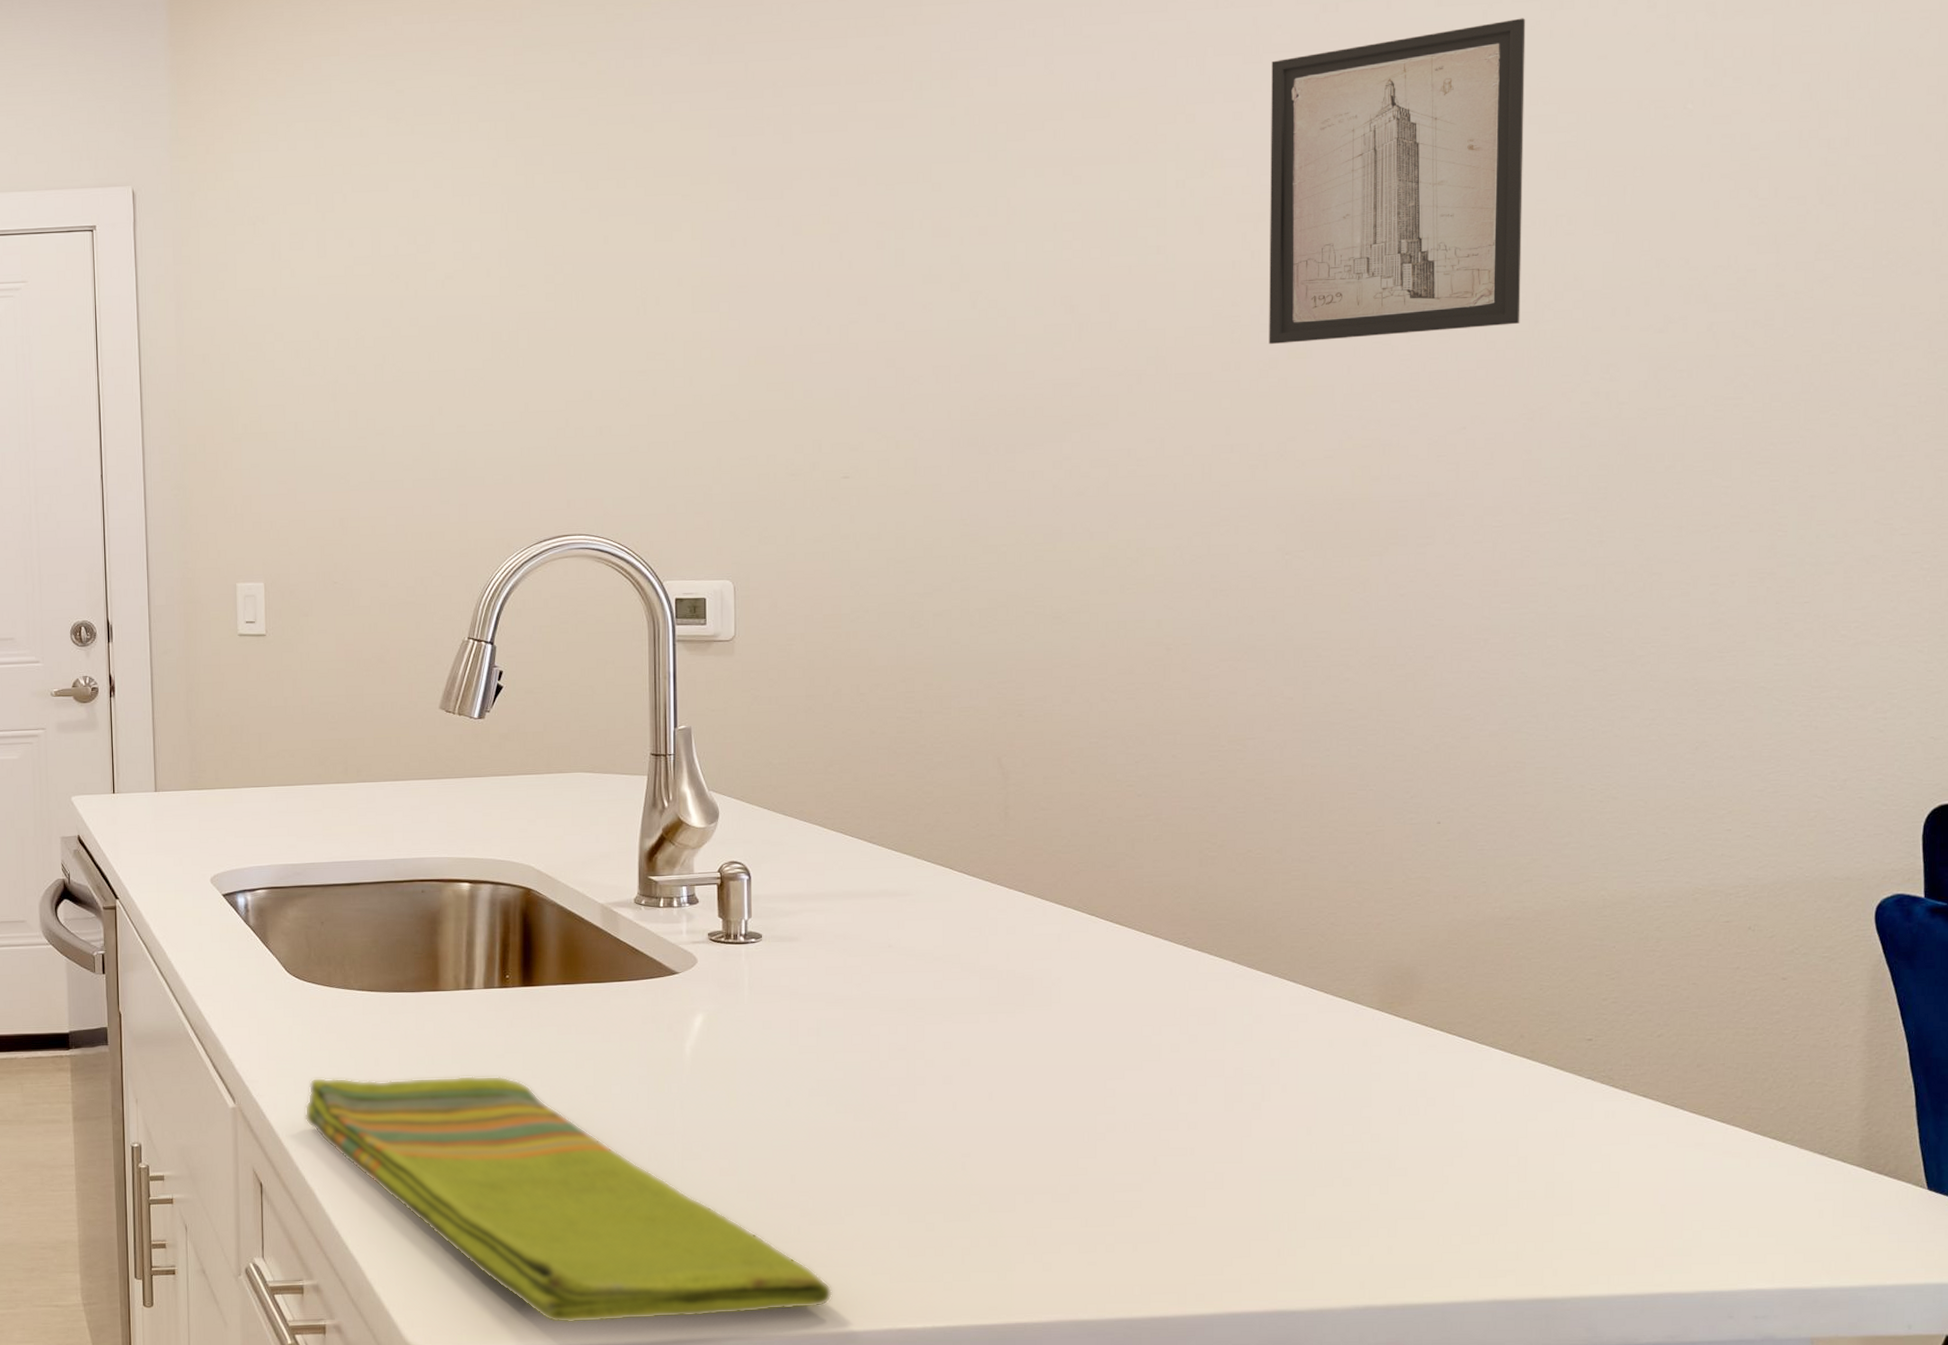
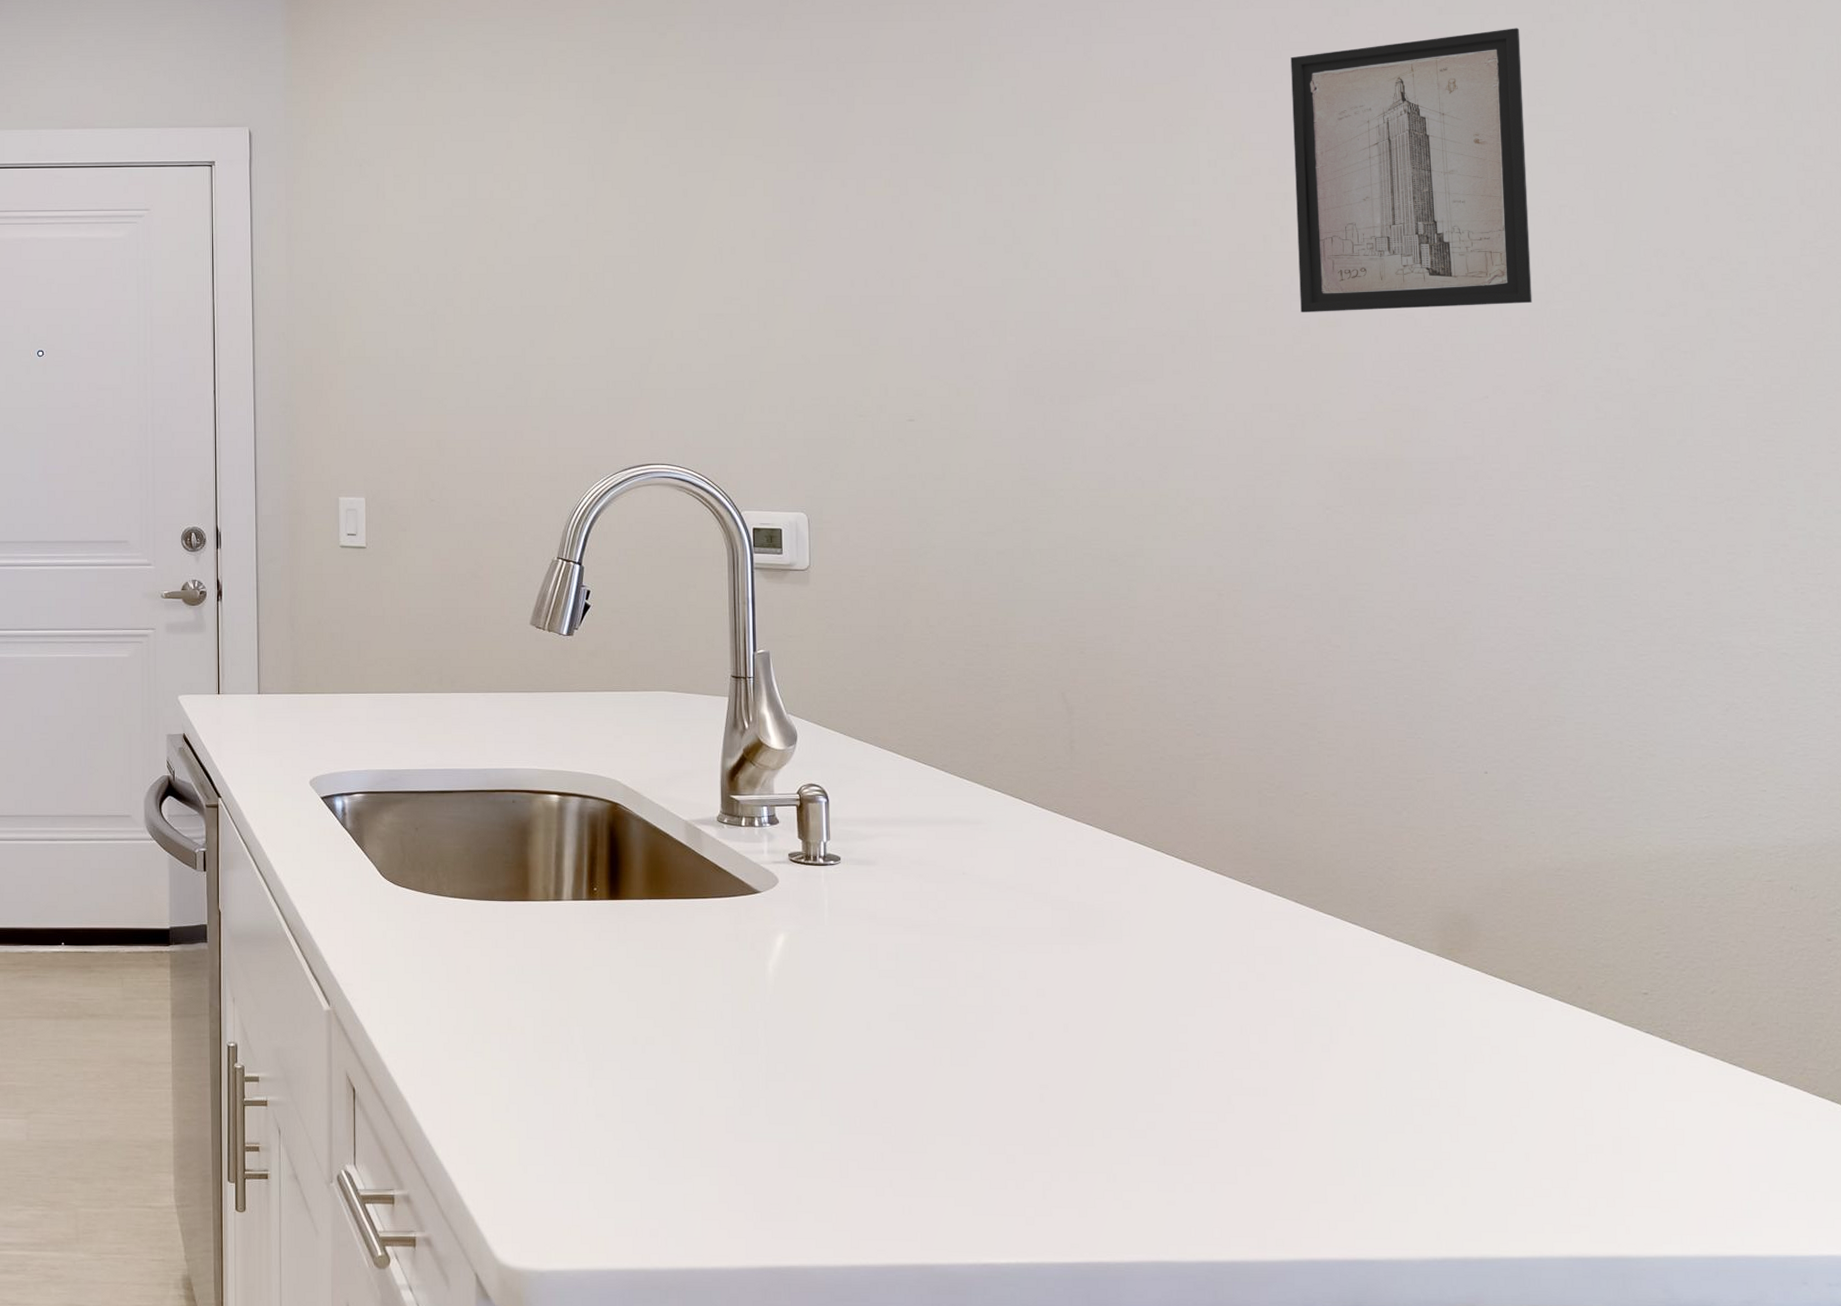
dish towel: present [304,1075,833,1324] -> none [397,983,917,1246]

